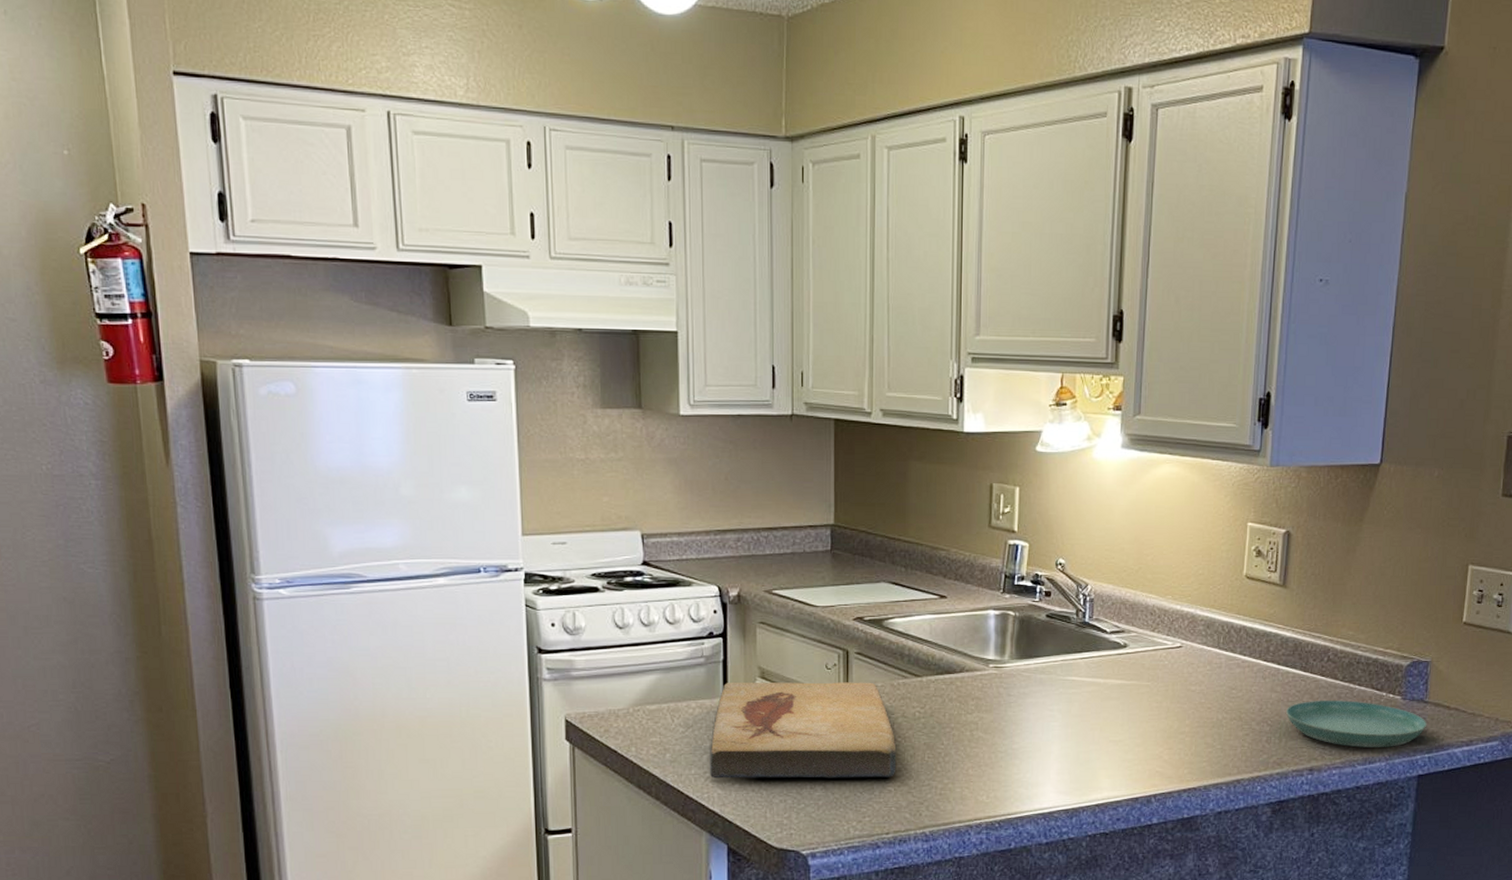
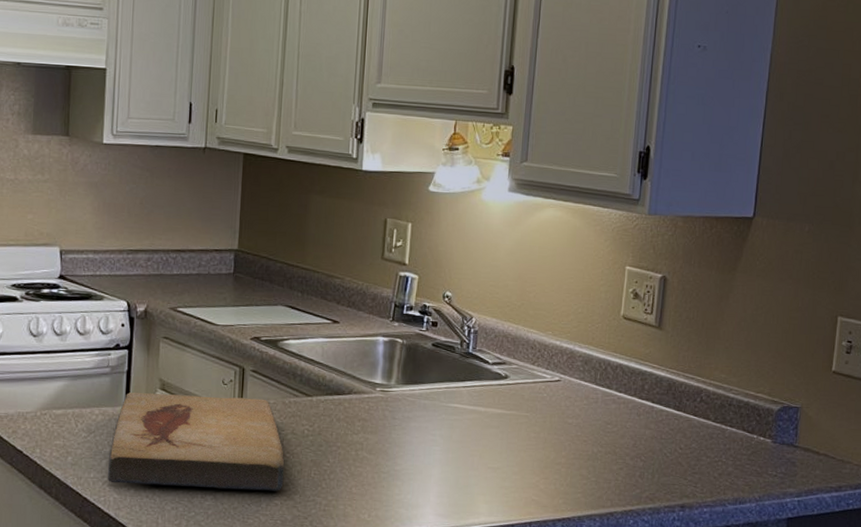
saucer: present [1286,700,1427,748] -> none [659,439,797,489]

